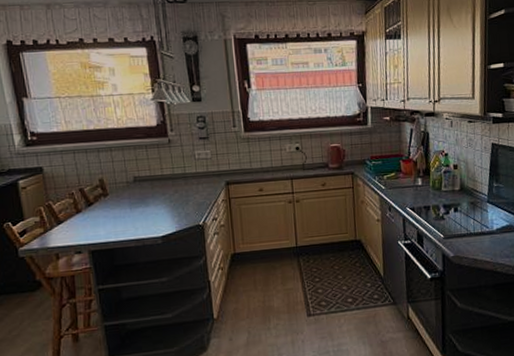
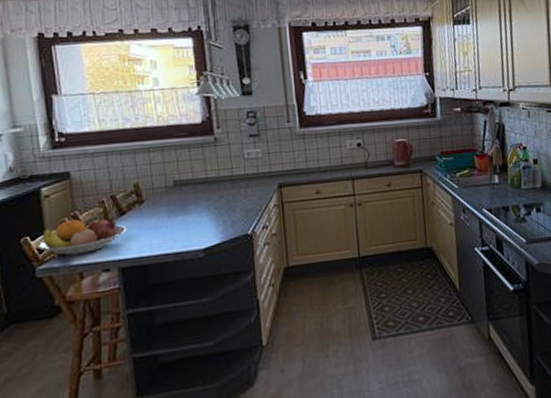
fruit bowl: none [18,207,95,239] -> present [38,217,127,256]

